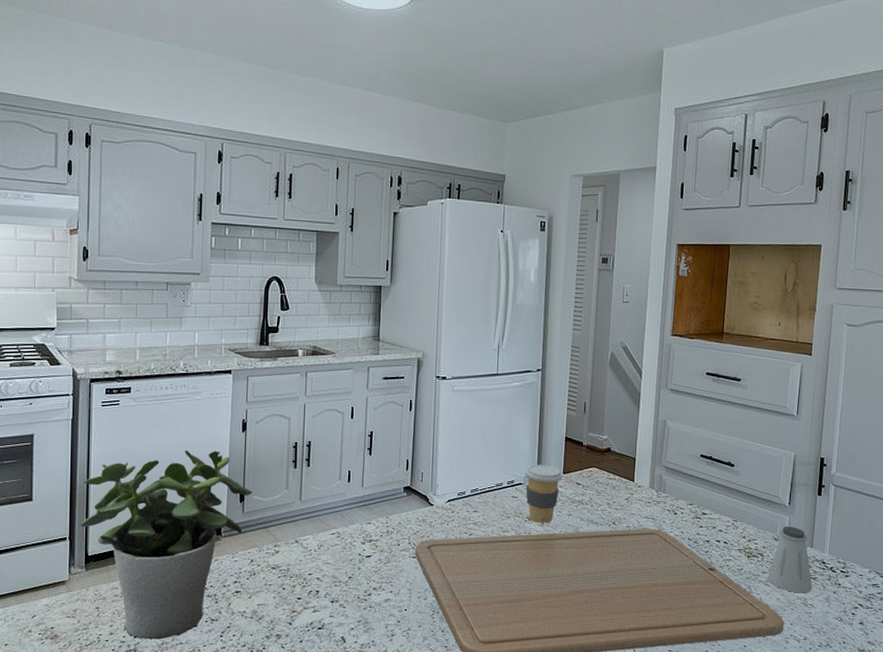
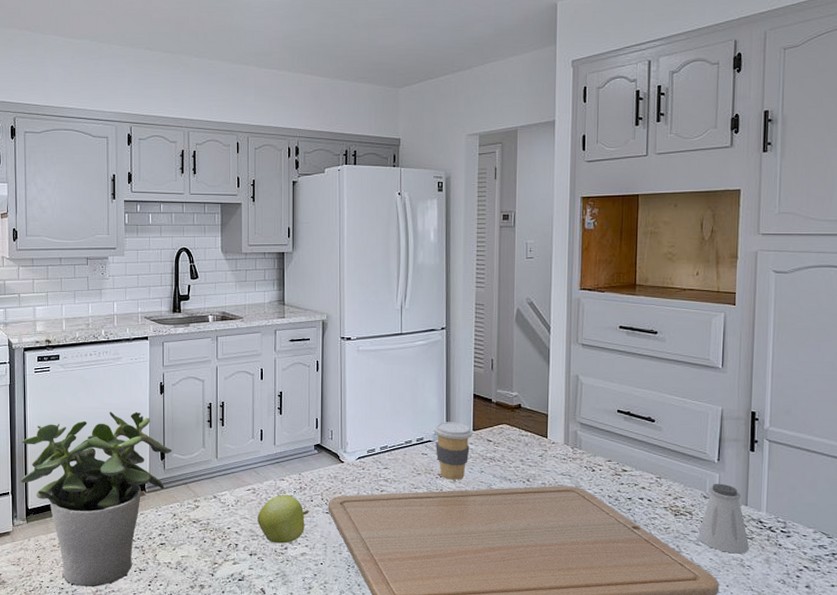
apple: none [341,538,395,590] -> present [257,494,309,544]

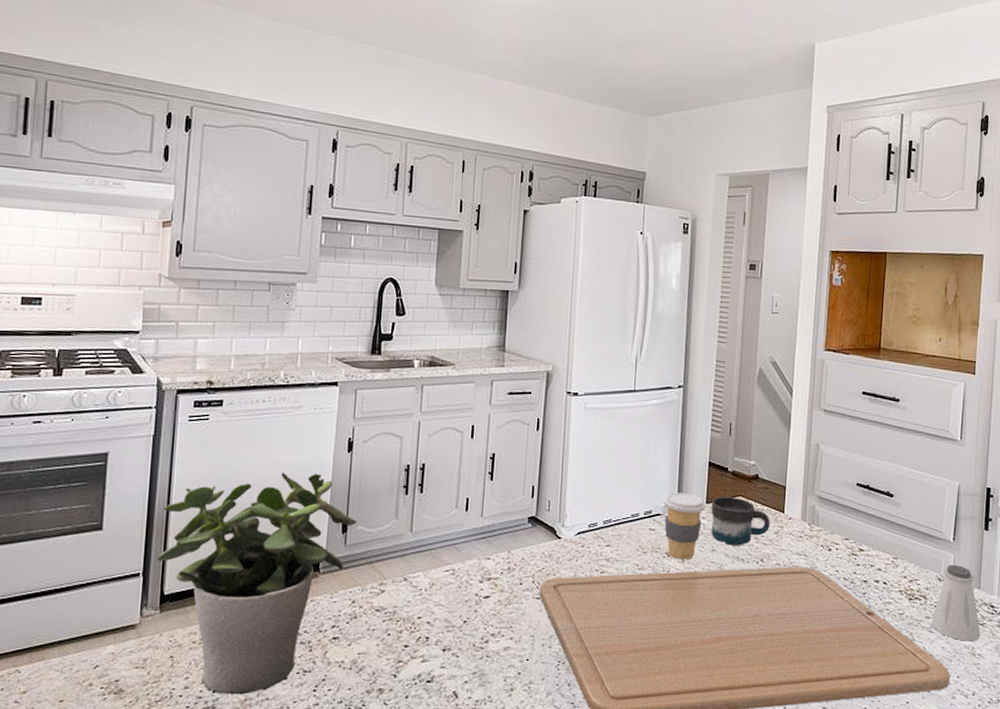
apple: present [257,494,309,544] -> none [455,576,517,636]
mug: none [478,424,534,467] -> present [711,496,770,546]

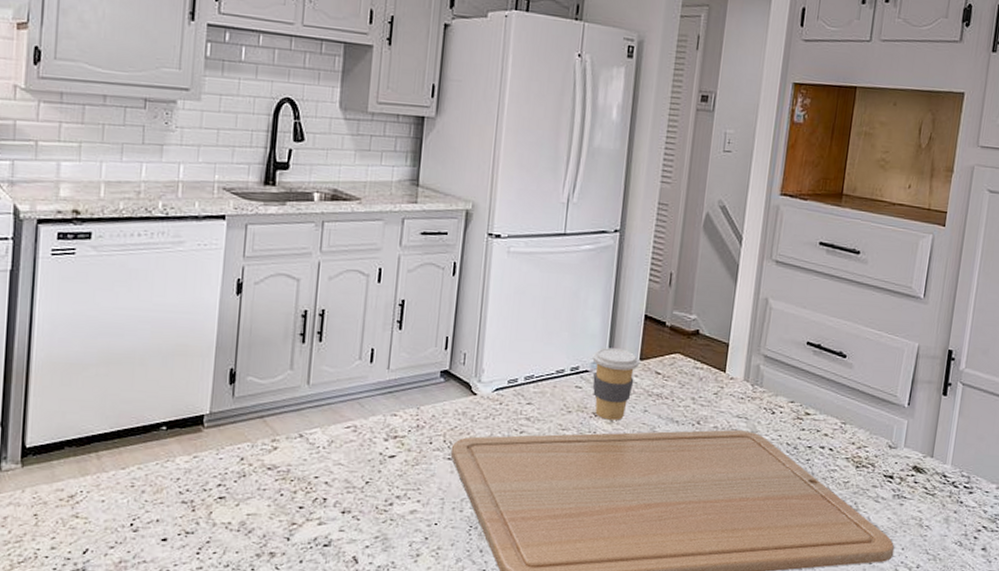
potted plant: present [157,472,357,695] -> none [17,314,247,557]
mug: present [711,496,770,546] -> none [644,352,710,407]
saltshaker: present [931,564,981,641] -> none [878,431,931,512]

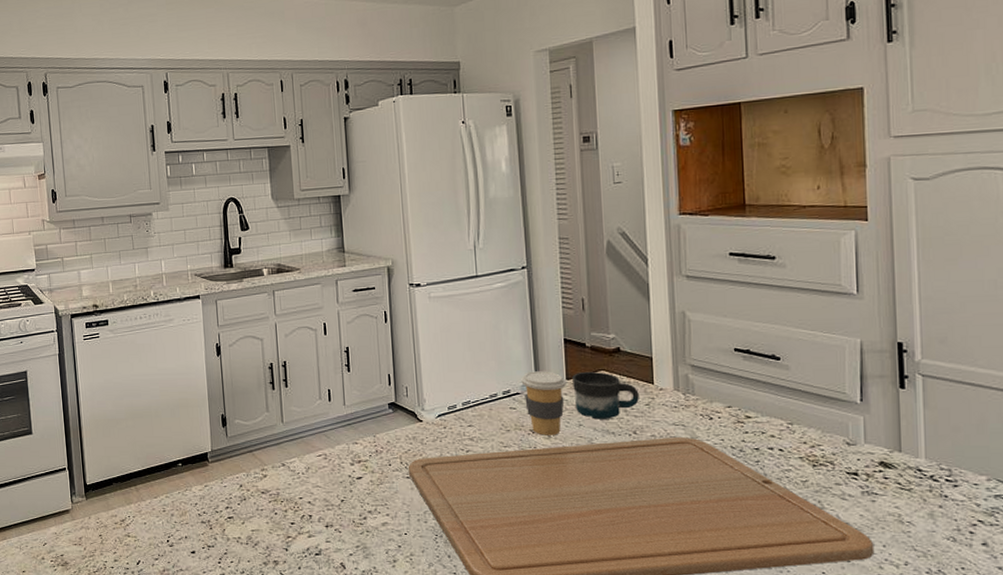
mug: none [644,352,710,407] -> present [572,371,639,419]

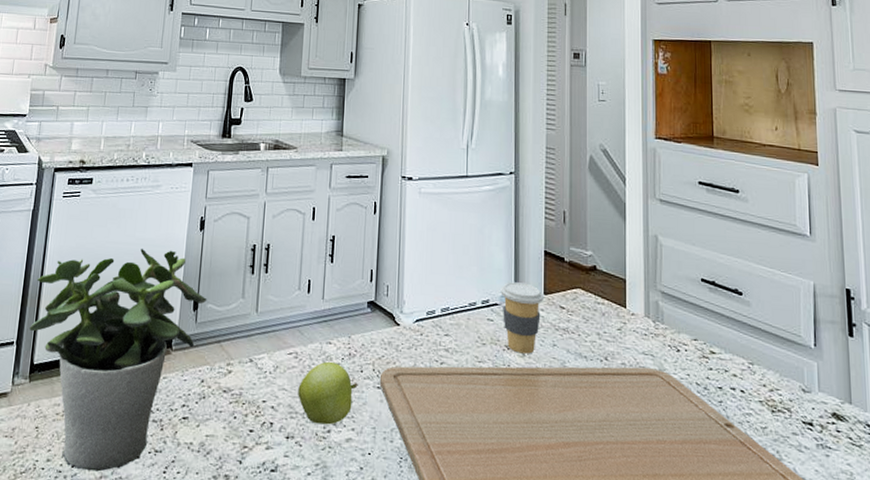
potted plant: none [75,376,234,566] -> present [29,248,207,472]
apple: none [331,459,388,513] -> present [298,361,358,425]
mug: present [572,371,639,419] -> none [550,287,612,342]

